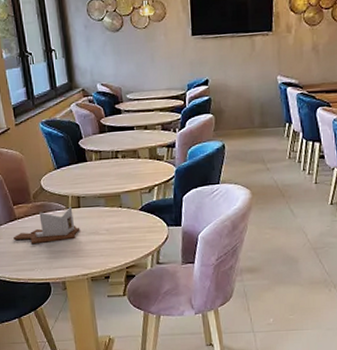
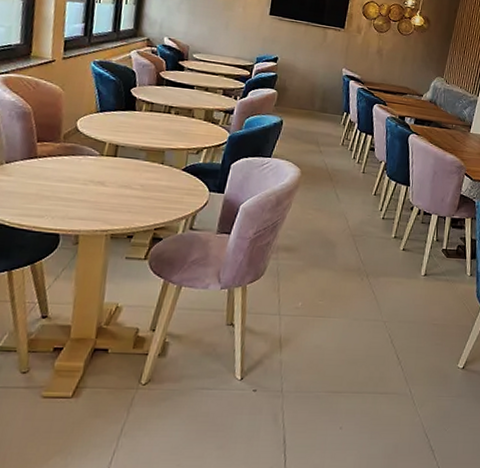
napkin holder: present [14,206,80,245] -> none [27,153,111,189]

